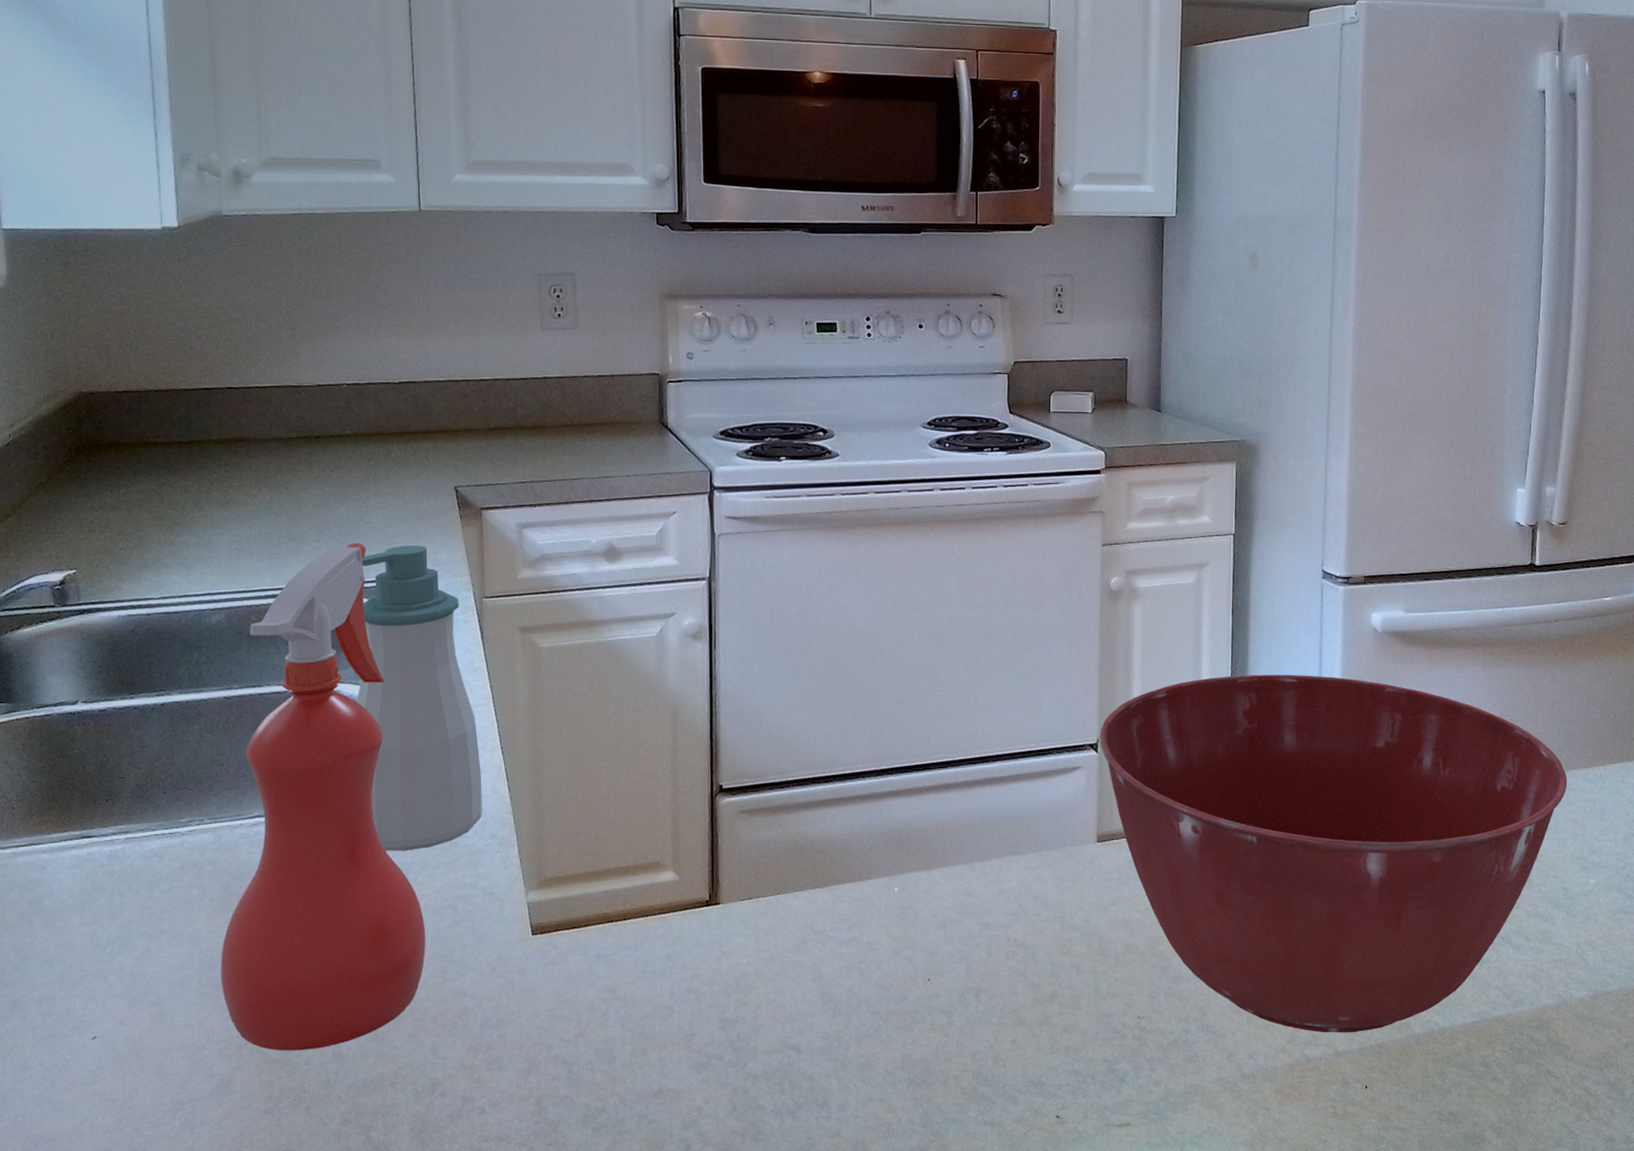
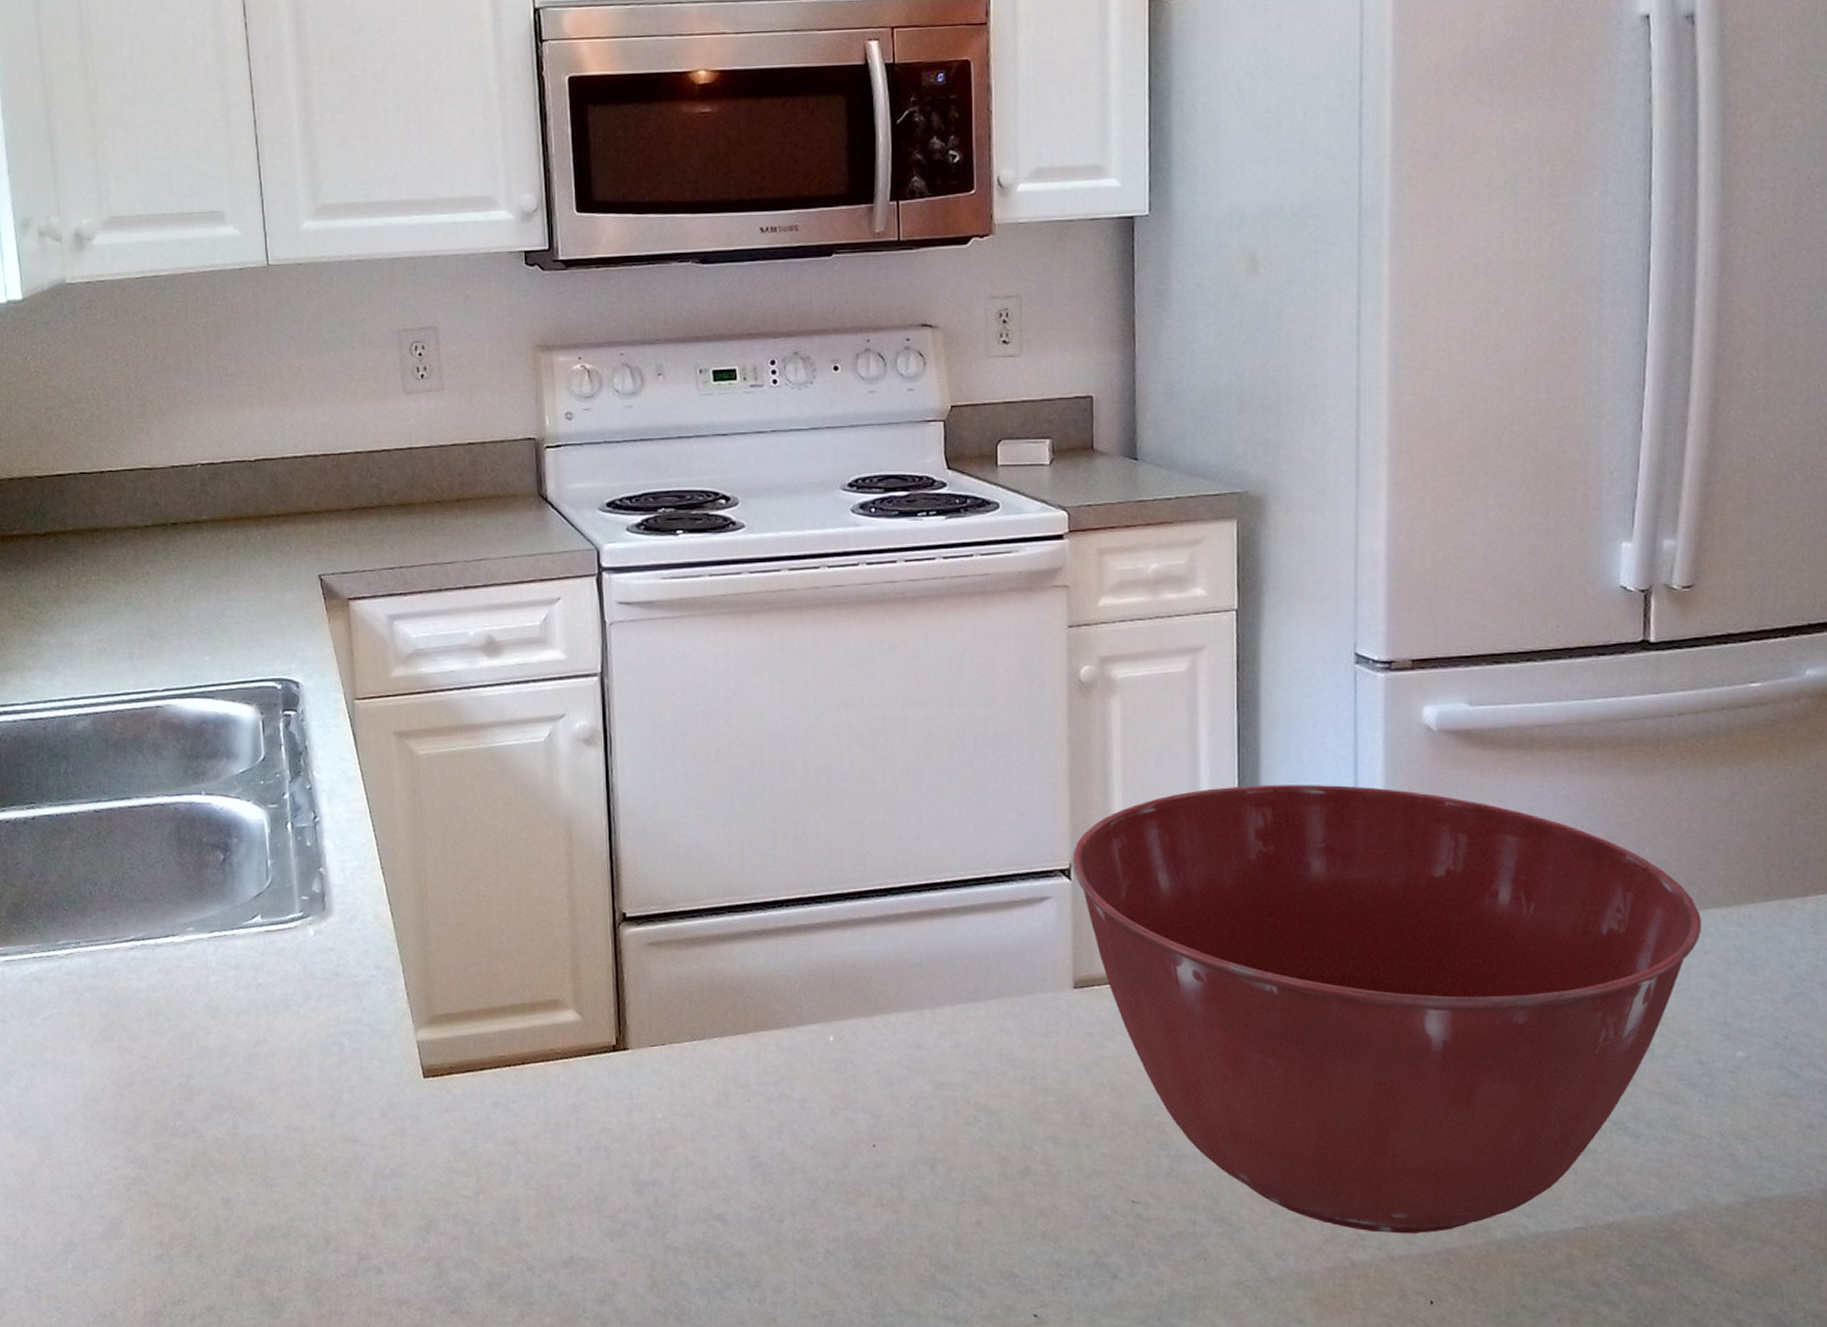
spray bottle: present [221,542,426,1051] -> none [104,640,312,1195]
soap bottle: present [356,545,482,851] -> none [225,642,364,981]

